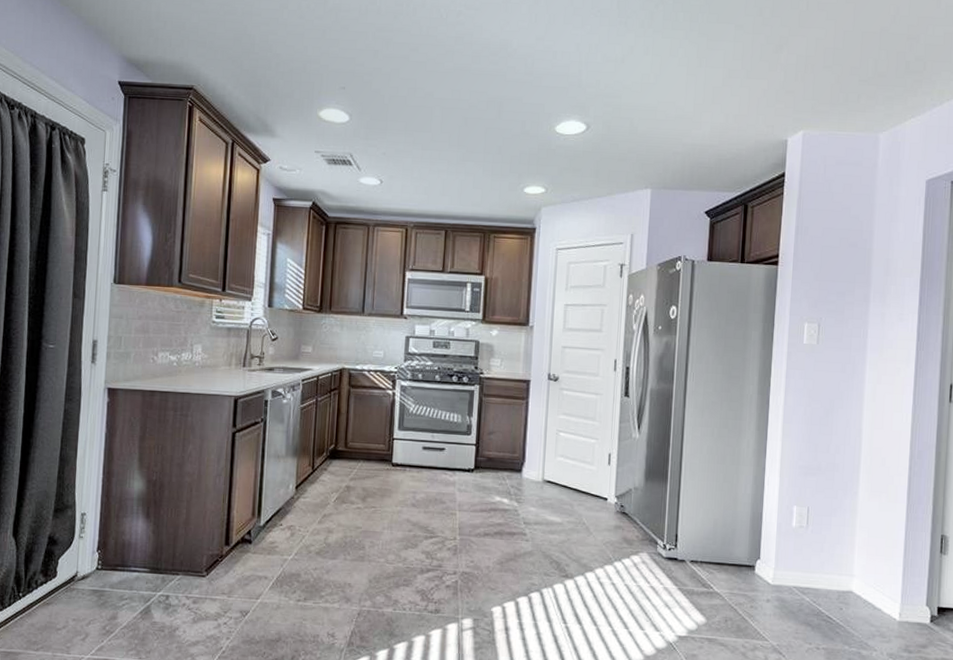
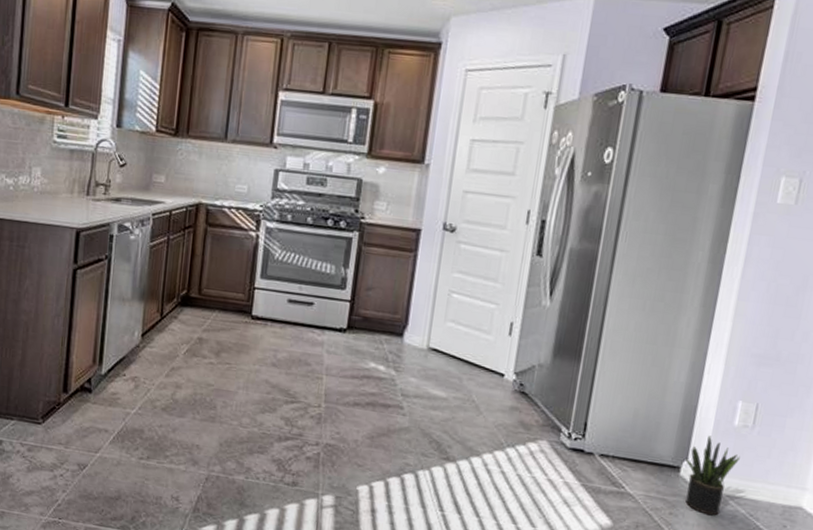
potted plant: none [759,537,800,605] -> present [685,435,740,516]

